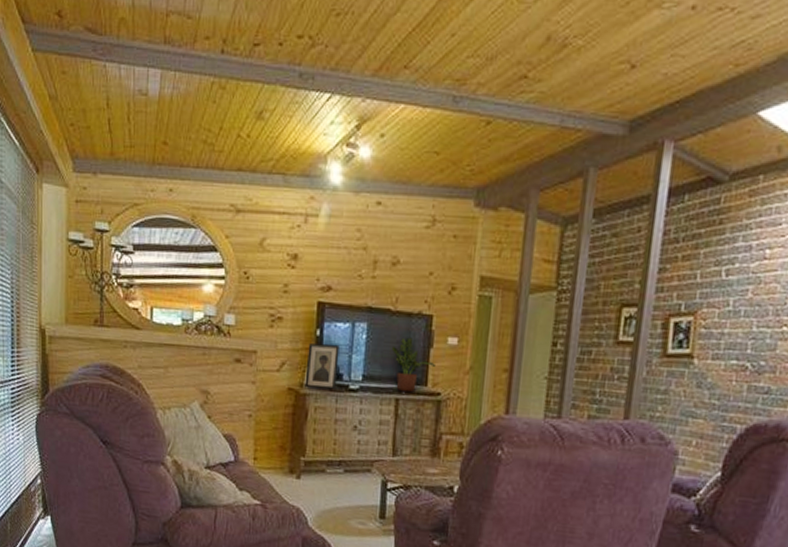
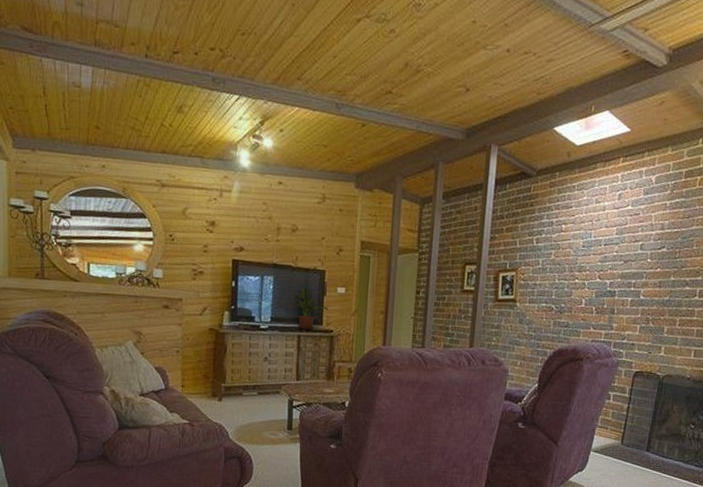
picture frame: present [305,343,340,390] -> none [223,293,251,330]

